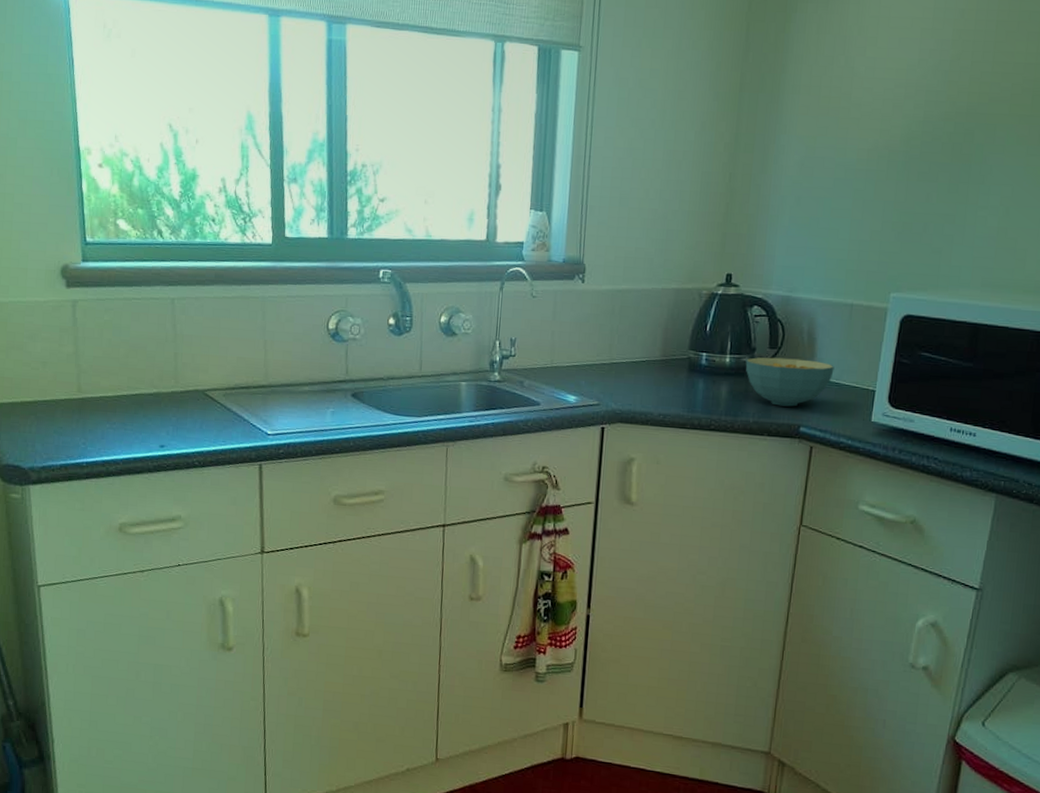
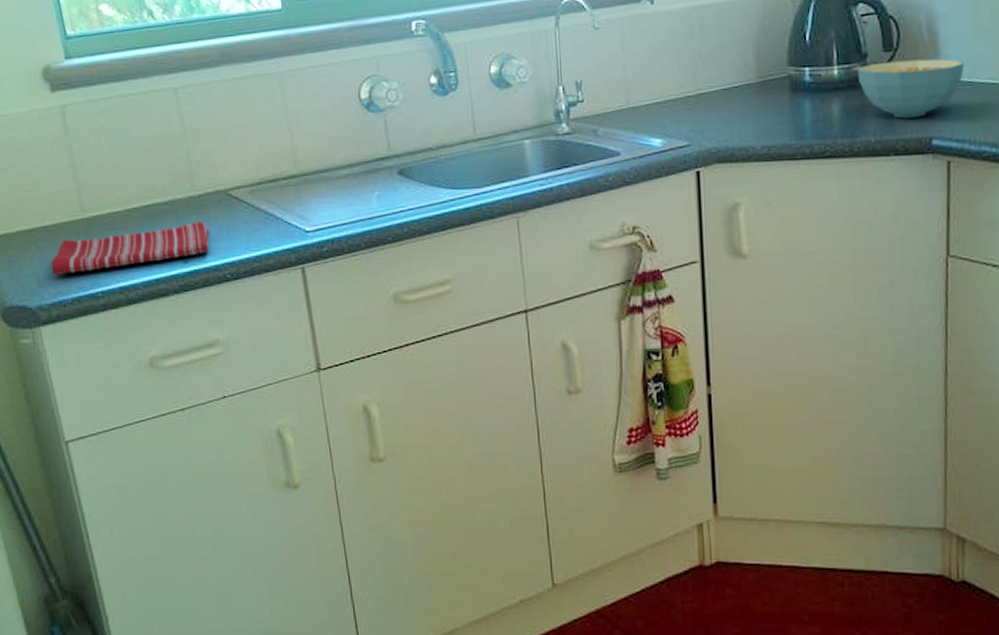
dish towel: none [45,413,185,444] -> present [51,220,210,275]

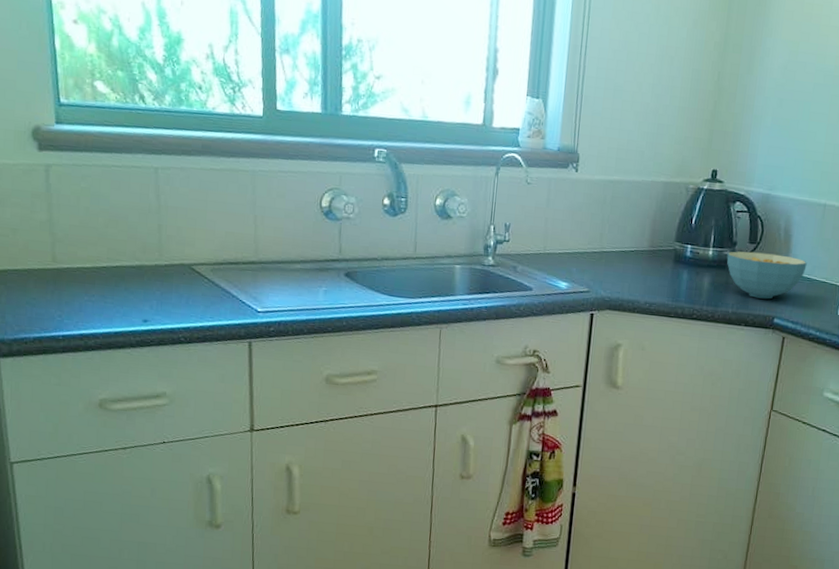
dish towel: present [51,220,210,275] -> none [17,284,170,317]

